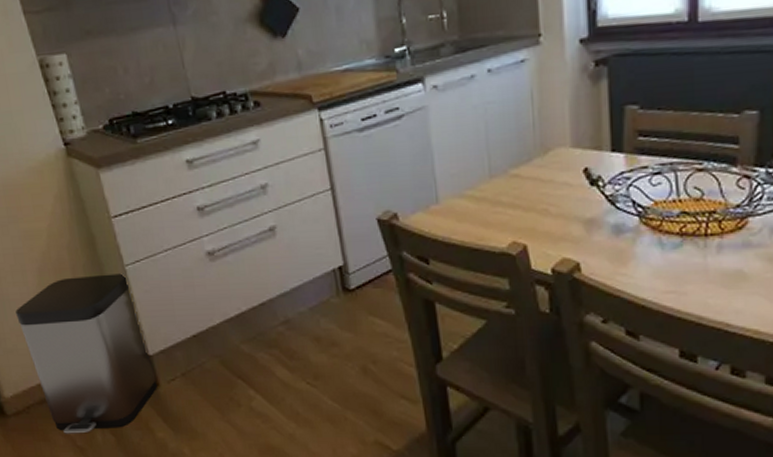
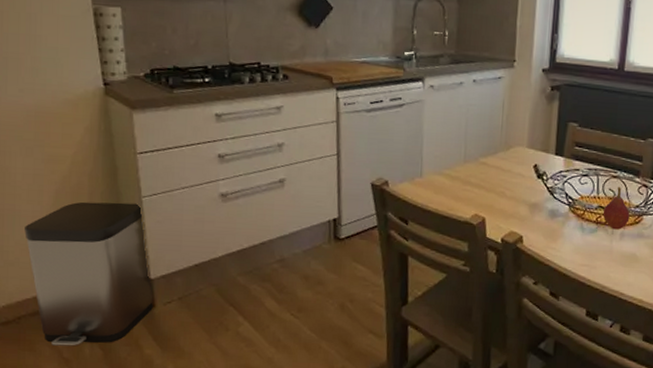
fruit: none [688,181,729,241] -> present [602,186,630,230]

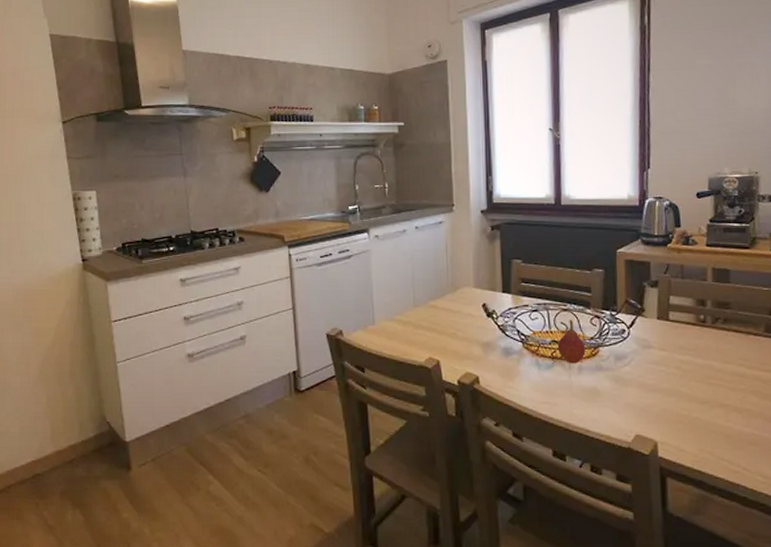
pedal bin: present [25,201,153,347] -> none [14,369,129,513]

